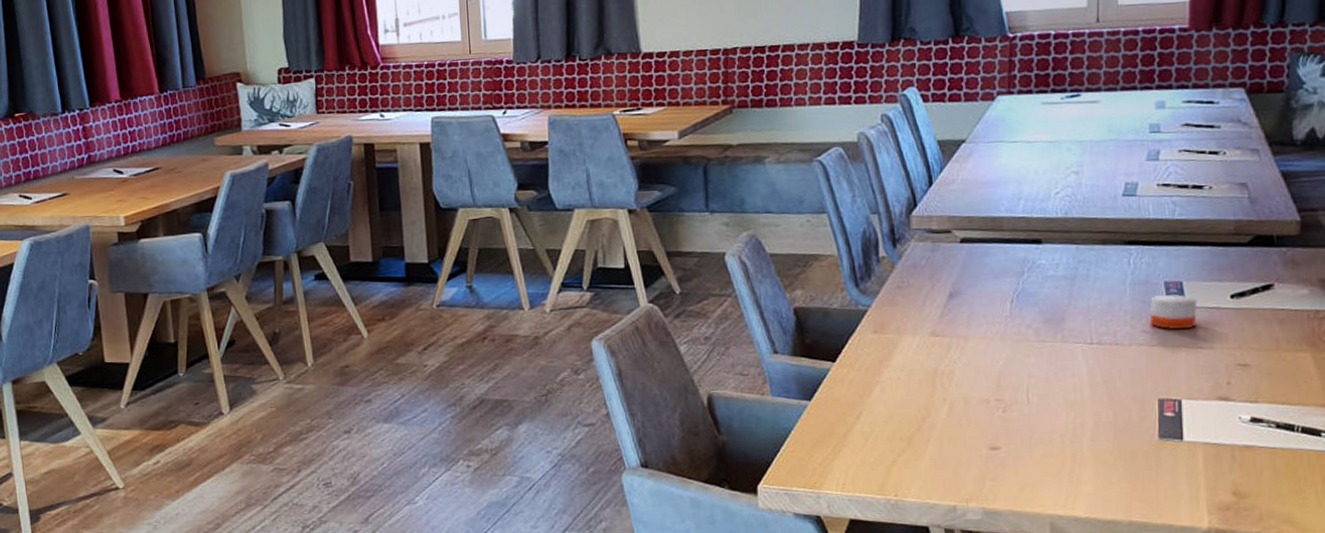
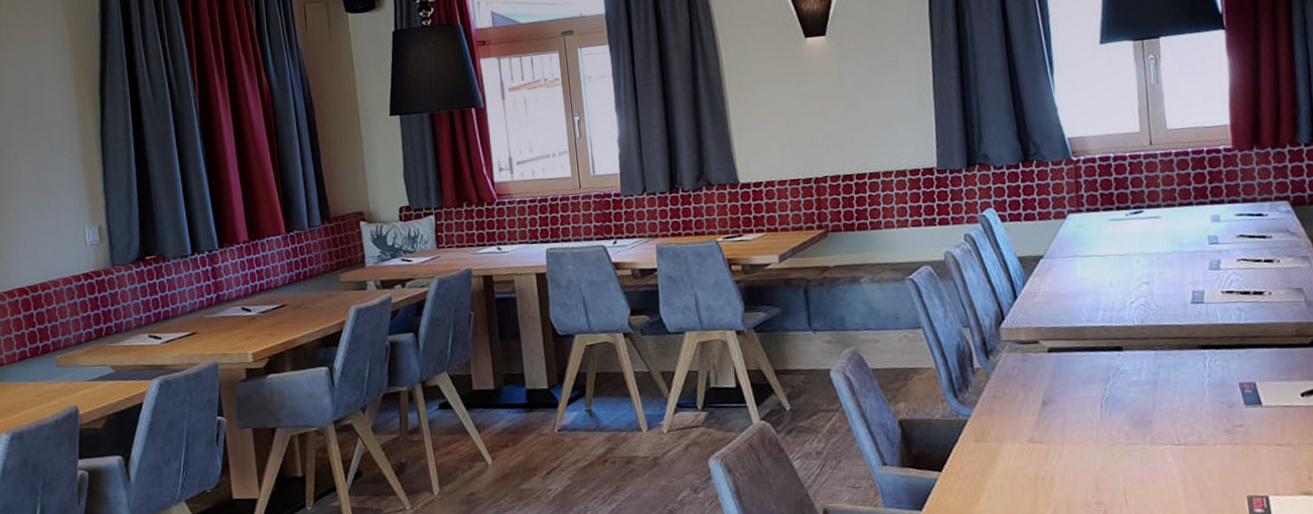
candle: present [1149,285,1198,330] -> none [1228,386,1273,428]

